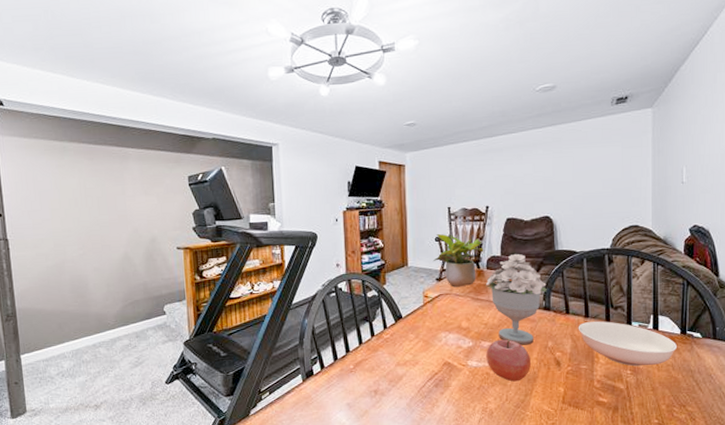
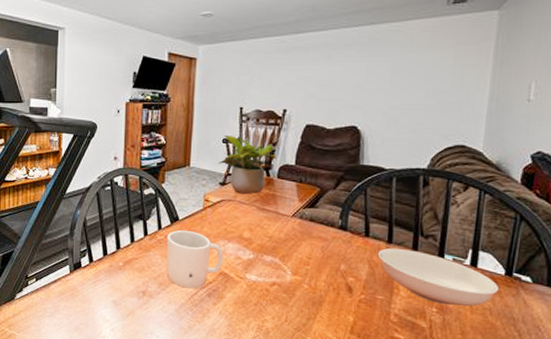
mug: none [392,326,447,382] -> present [166,229,224,289]
bouquet: present [484,253,548,345] -> none [272,164,347,265]
fruit: present [486,339,531,382] -> none [267,255,318,303]

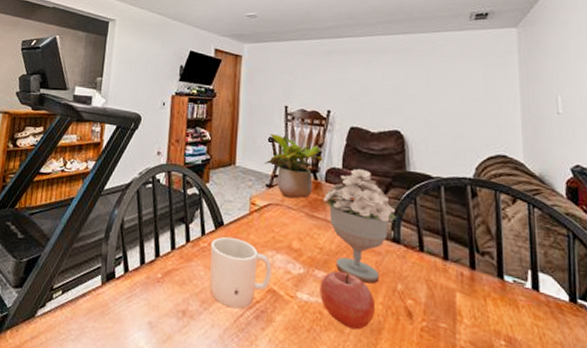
fruit: none [267,255,318,303] -> present [320,270,375,330]
bouquet: none [272,164,347,265] -> present [321,168,397,284]
bowl: present [377,248,500,307] -> none [434,265,567,340]

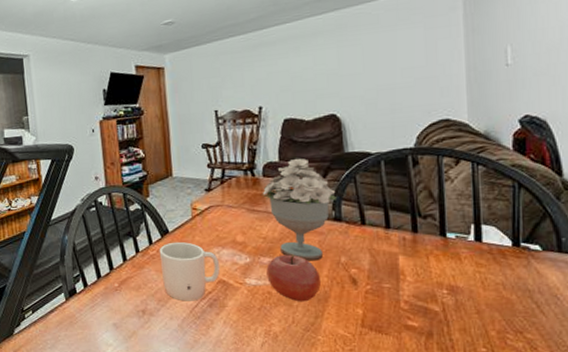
potted plant: present [265,134,323,199] -> none [201,139,259,197]

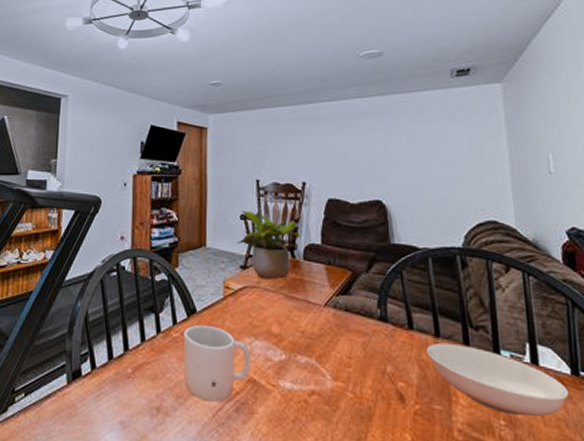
potted plant: none [201,139,259,197] -> present [238,211,300,279]
bouquet: present [260,158,338,261] -> none [300,243,383,367]
fruit: present [266,254,321,302] -> none [303,355,364,418]
bowl: none [377,232,509,285] -> present [426,342,570,417]

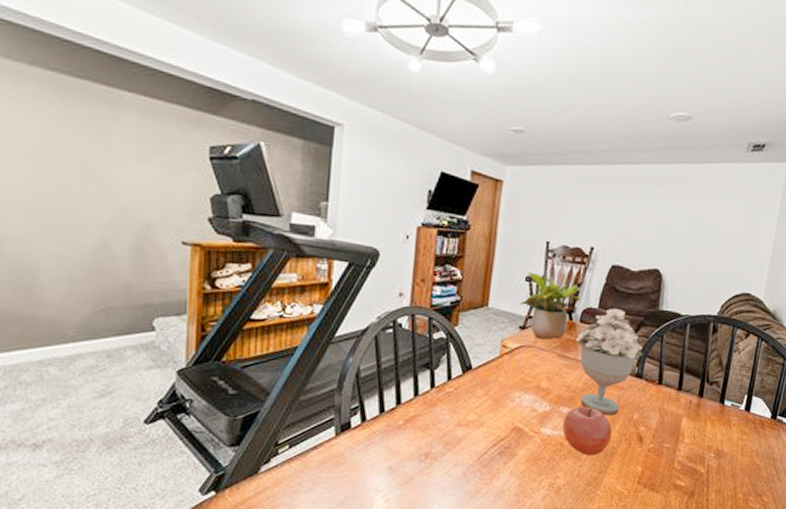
mug: present [183,324,252,402] -> none [454,380,519,447]
bouquet: none [300,243,383,367] -> present [573,308,644,416]
fruit: none [303,355,364,418] -> present [562,406,612,456]
bowl: present [426,342,570,417] -> none [668,395,766,450]

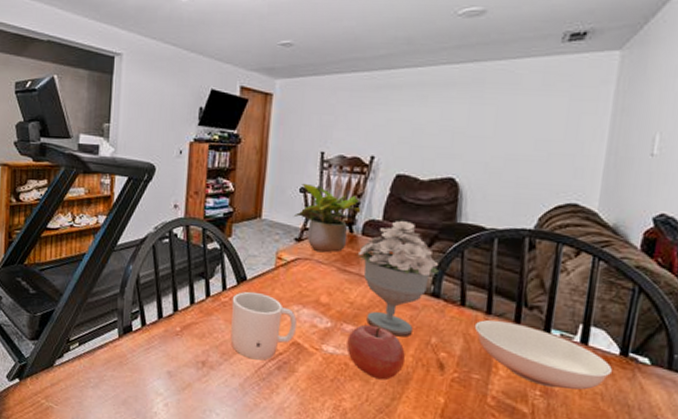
mug: none [454,380,519,447] -> present [230,291,298,361]
bowl: none [668,395,766,450] -> present [474,319,613,390]

